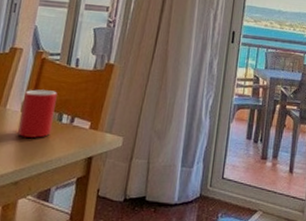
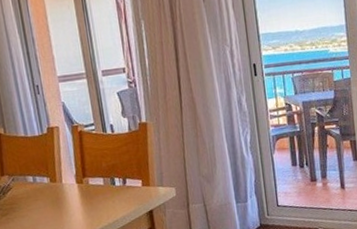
cup: present [17,89,58,138] -> none [73,159,109,205]

